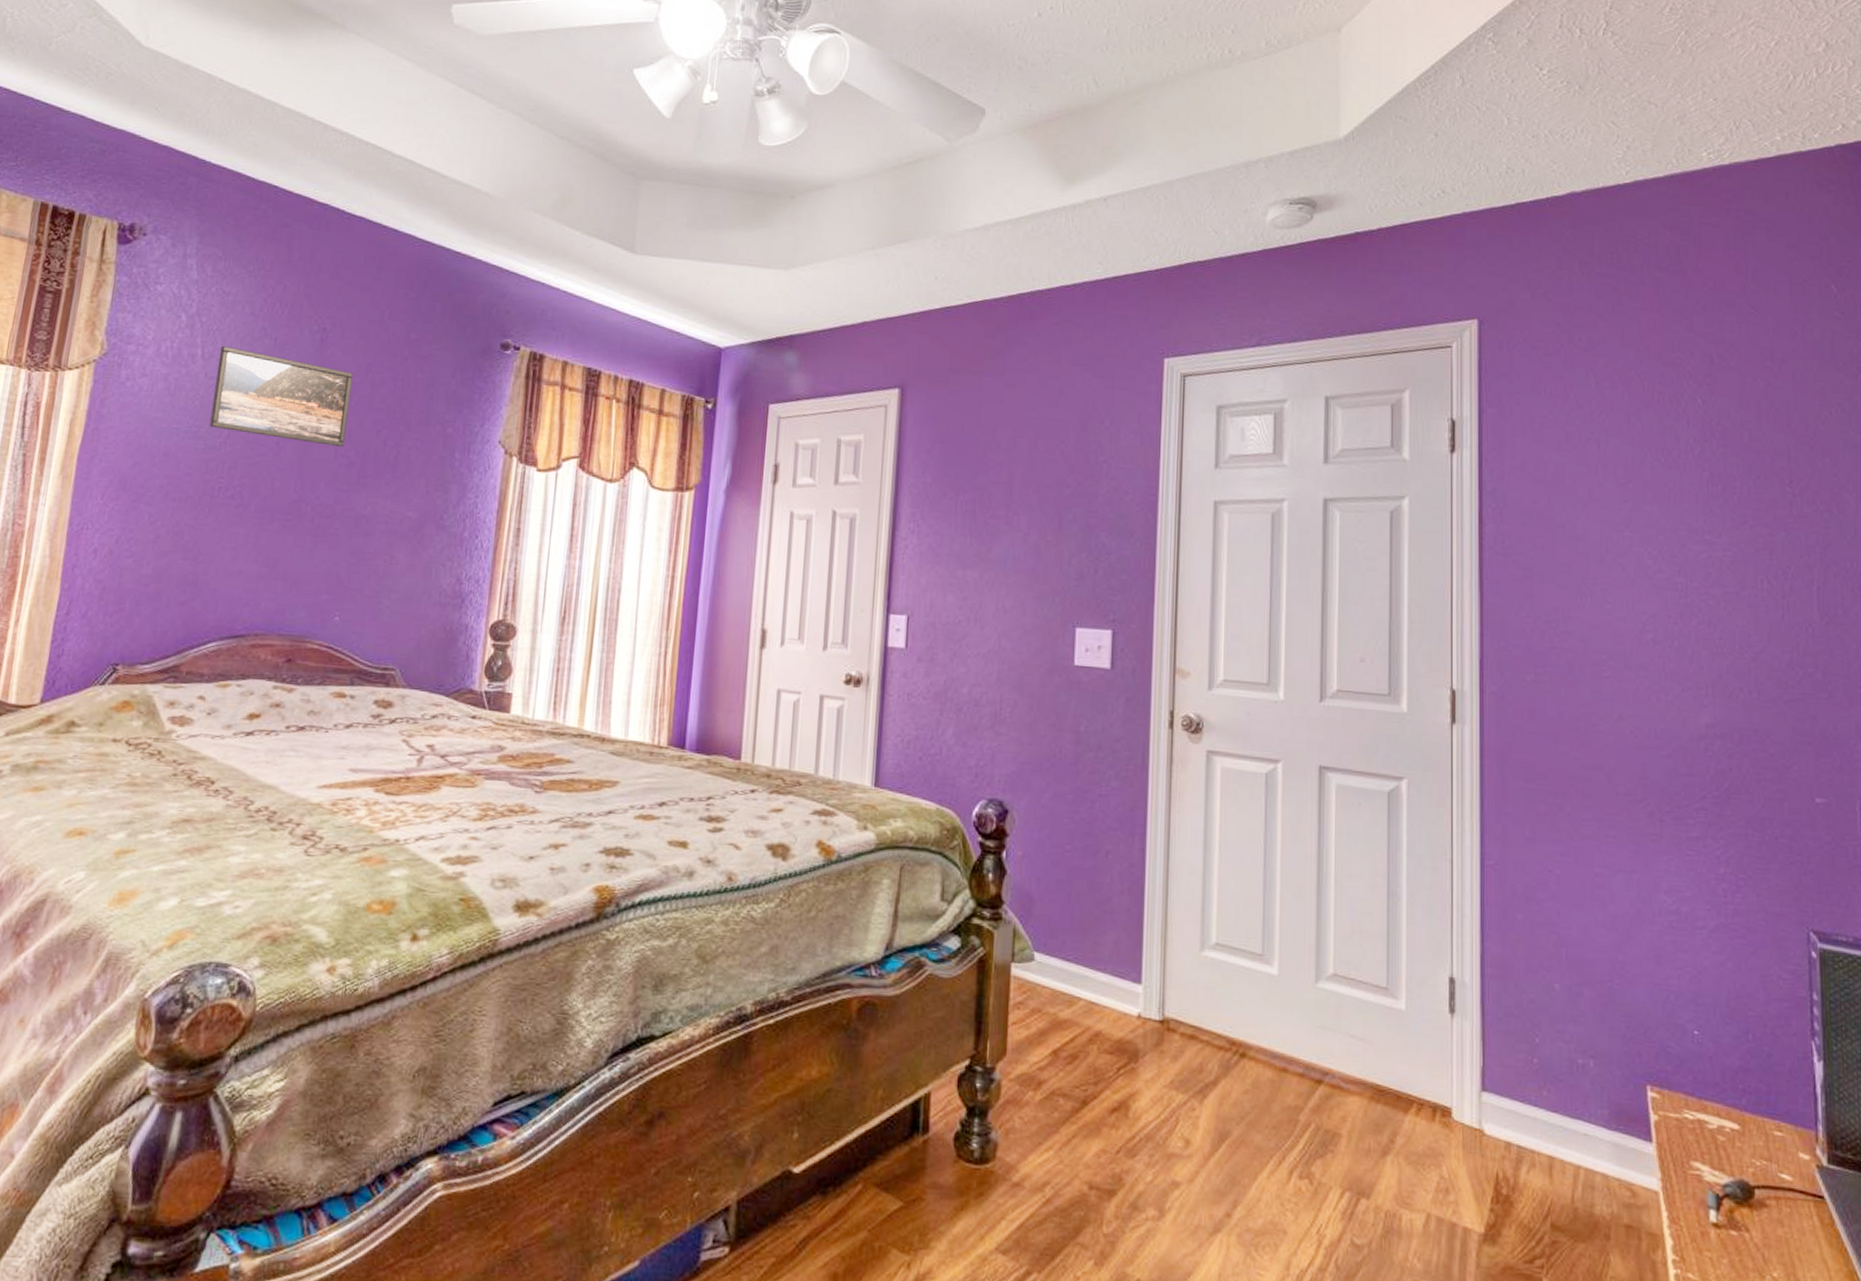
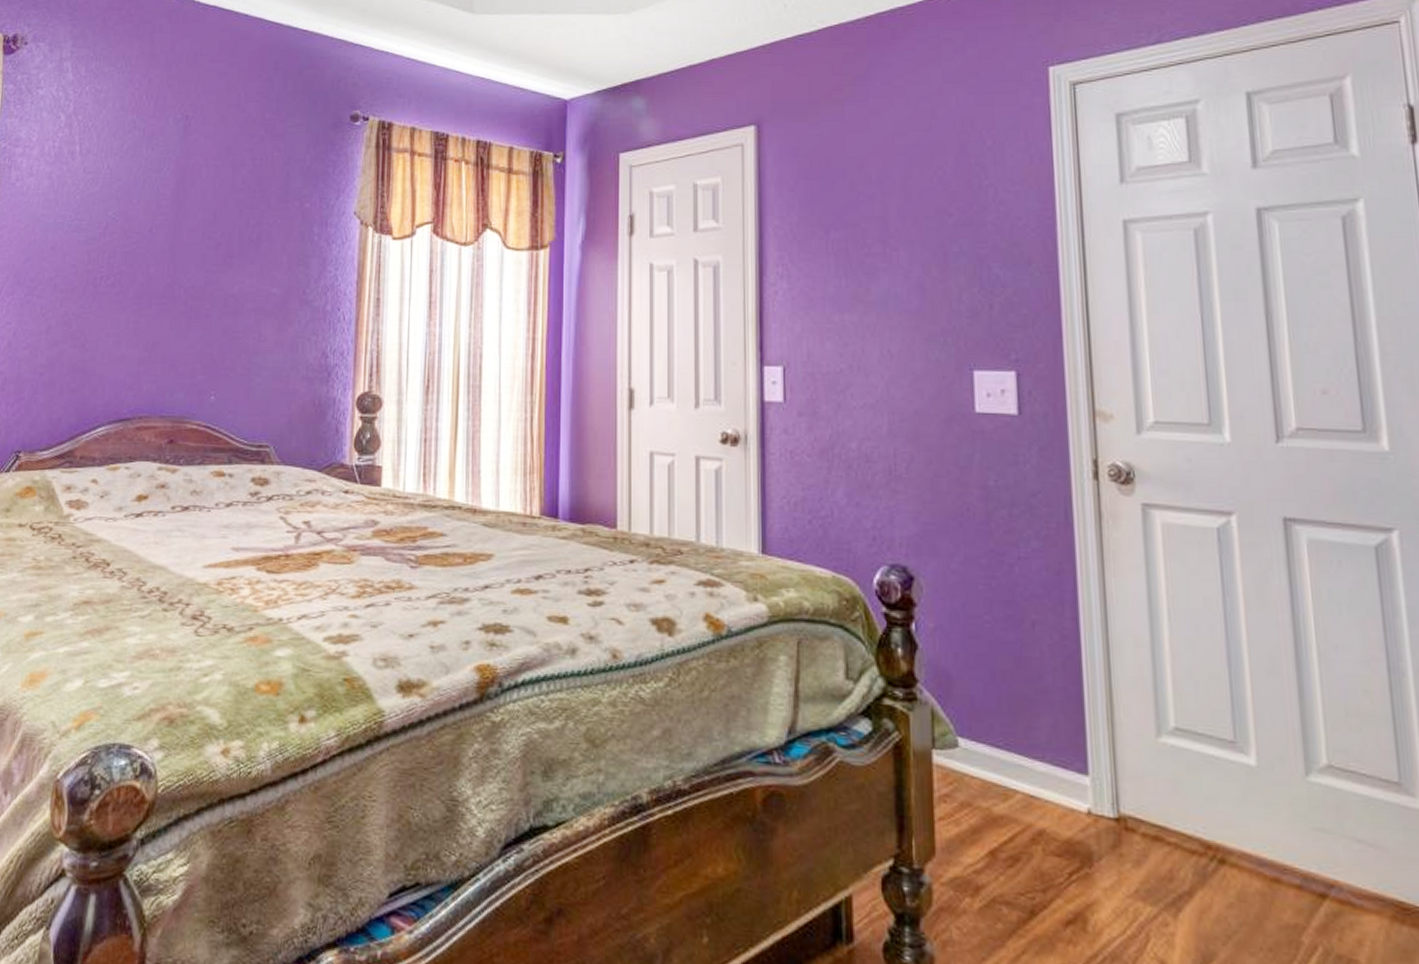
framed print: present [209,345,353,448] -> none [89,140,215,230]

